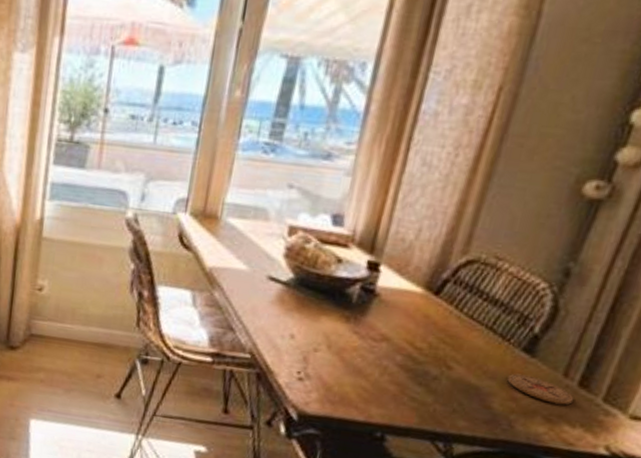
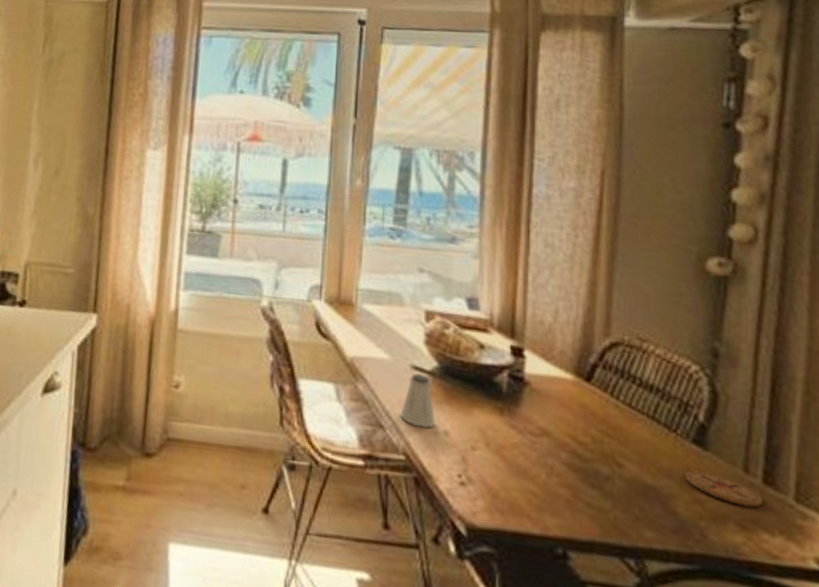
saltshaker: none [251,284,285,332] -> present [400,374,435,428]

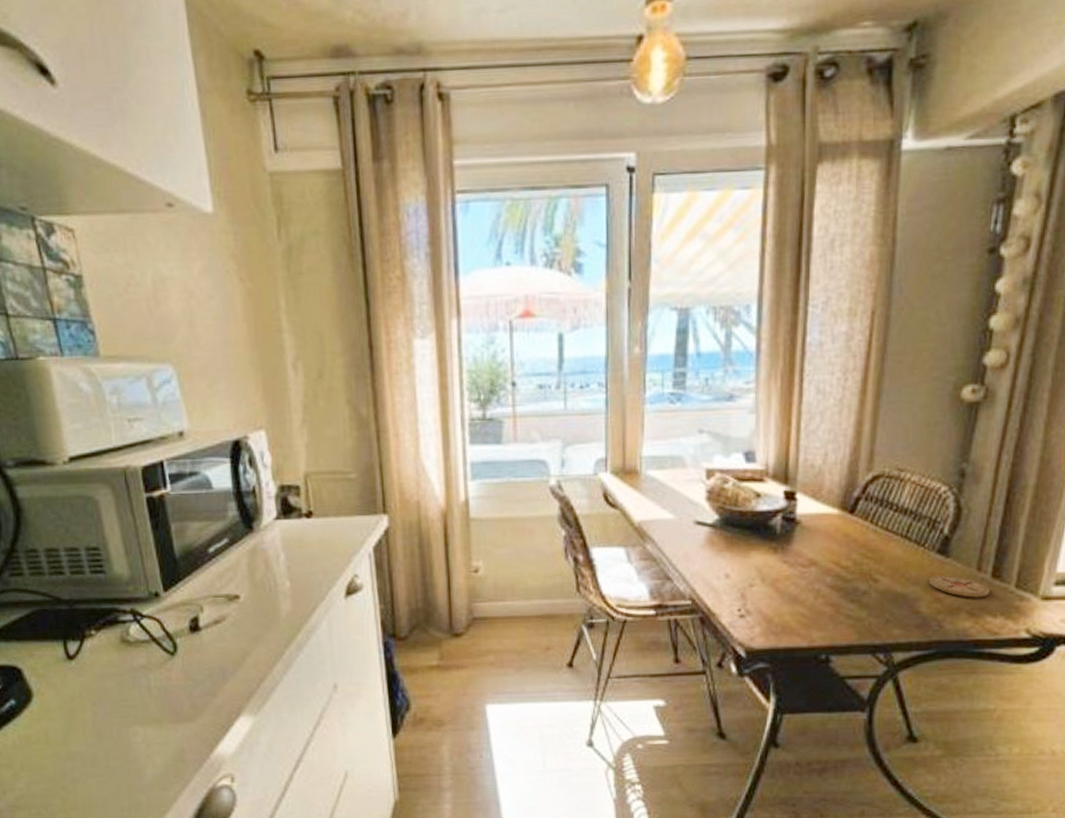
saltshaker: present [400,374,435,428] -> none [686,528,717,575]

